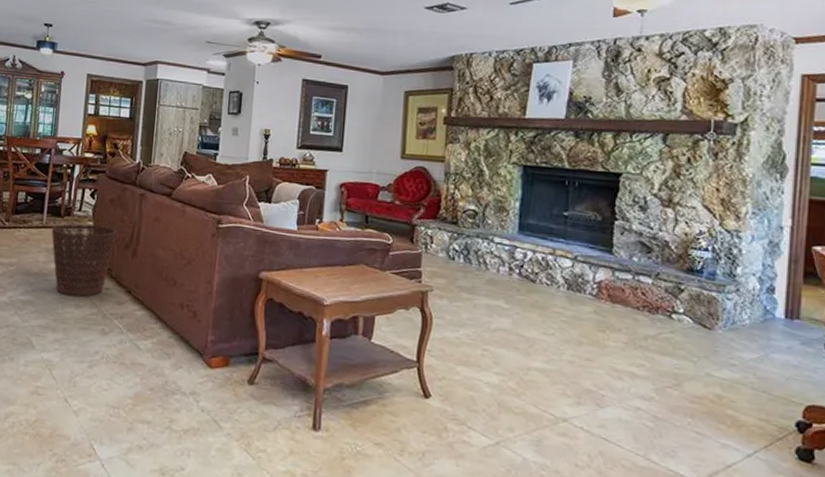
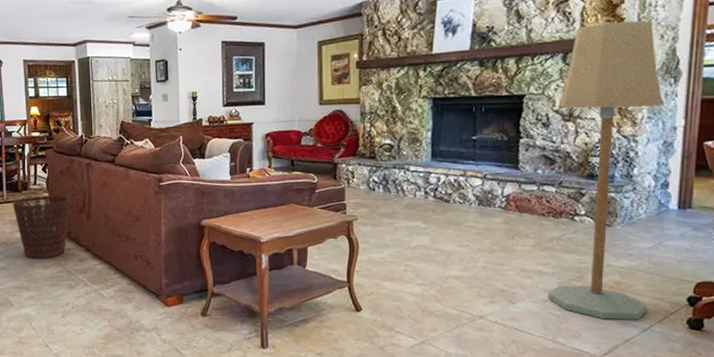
floor lamp: none [641,107,769,443] -> present [548,20,664,320]

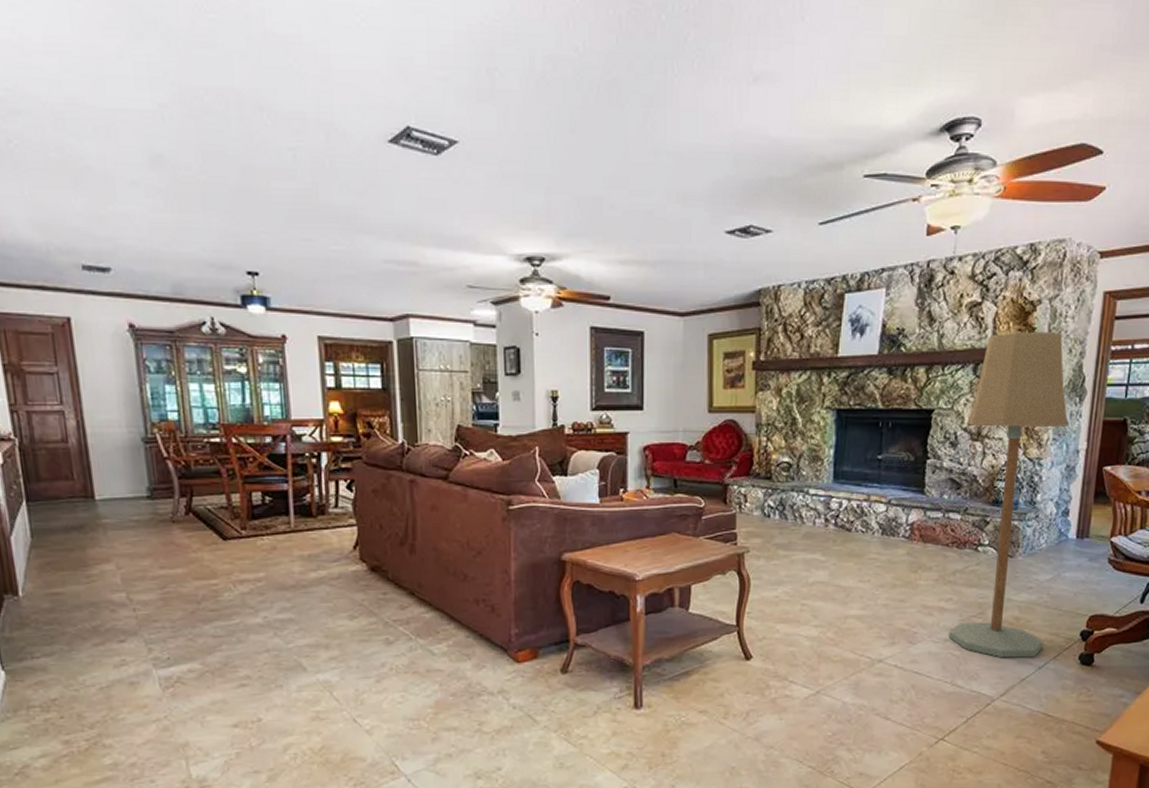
basket: present [12,195,71,259] -> none [303,521,388,608]

